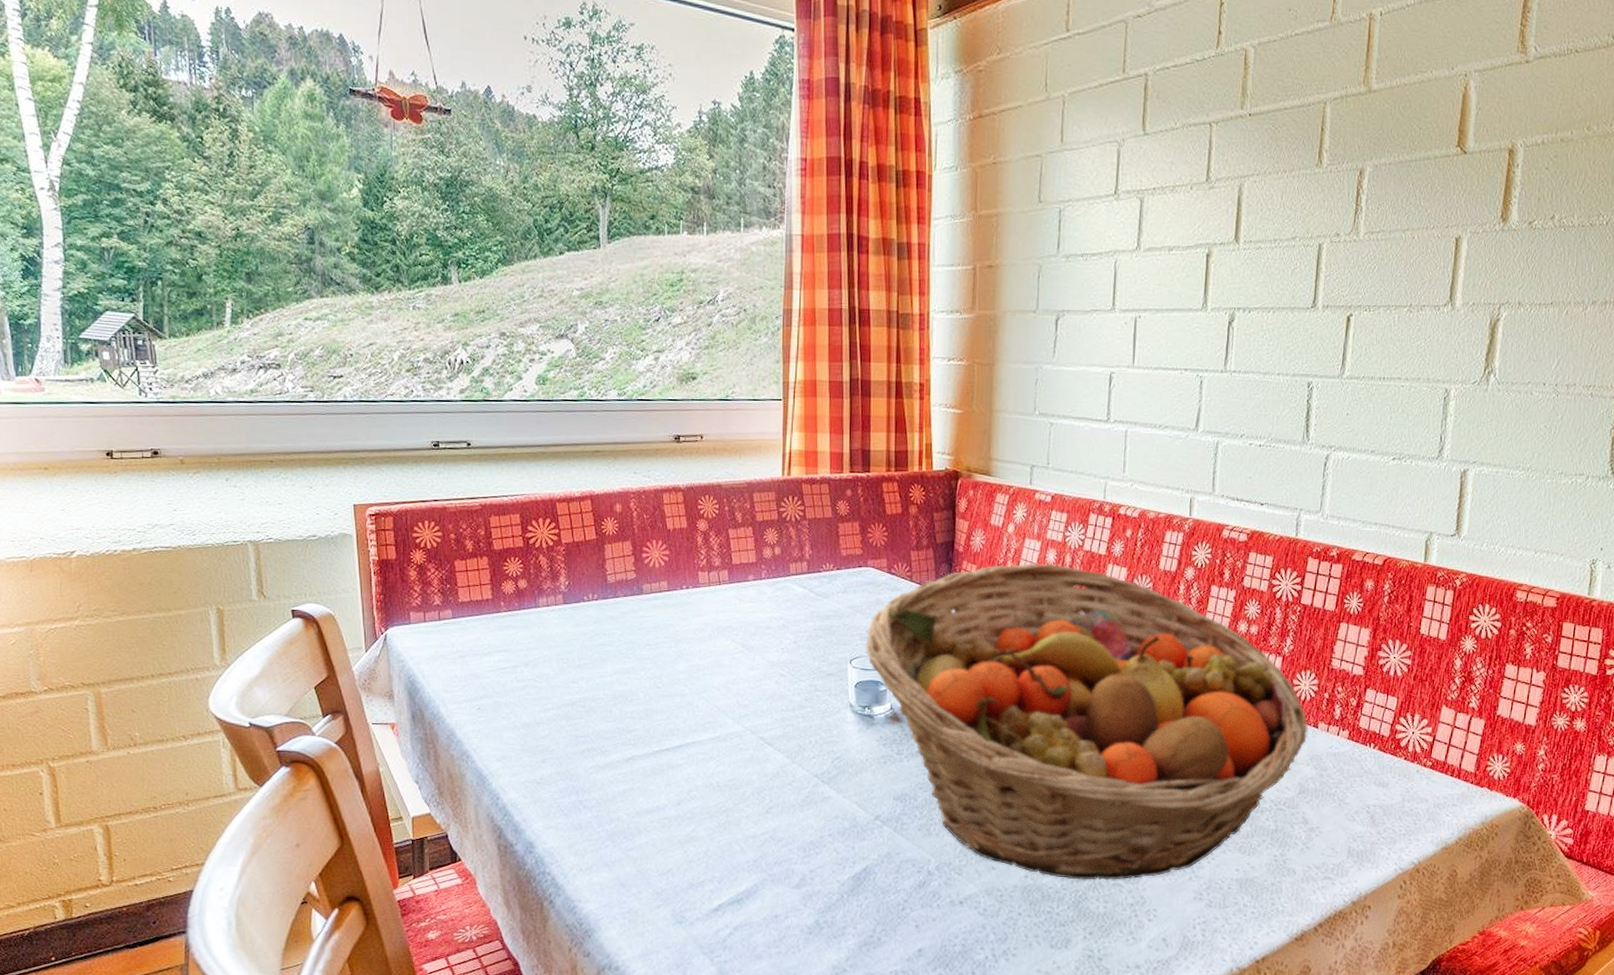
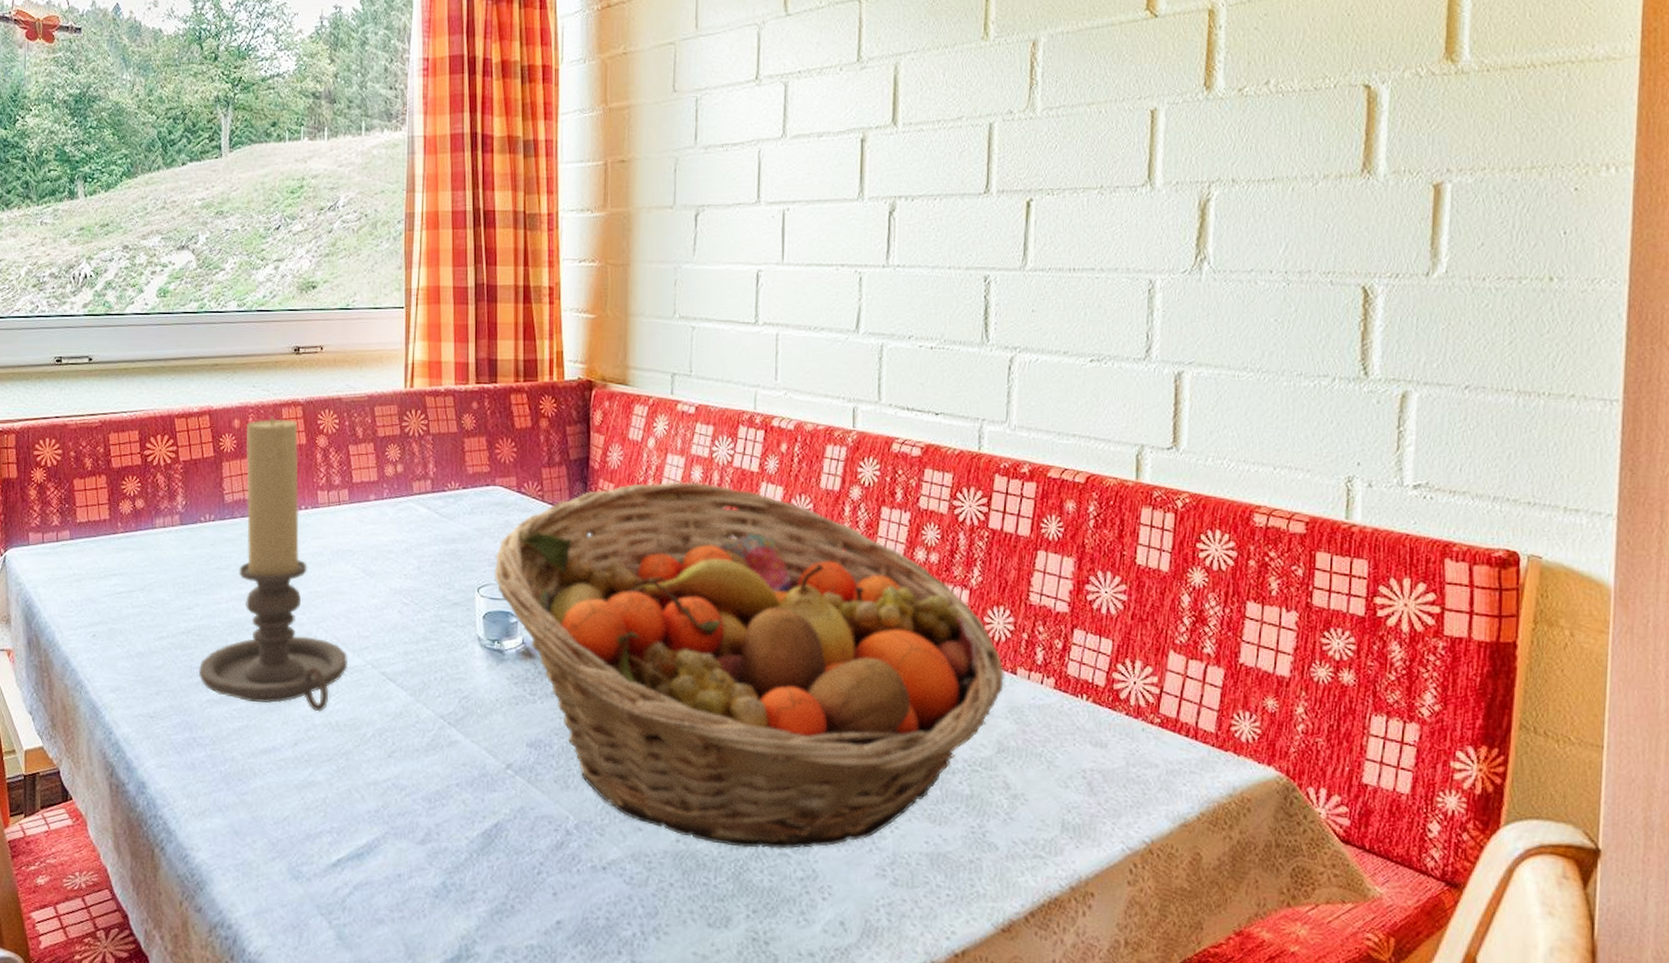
candle holder: none [583,501,729,774] -> present [198,416,349,712]

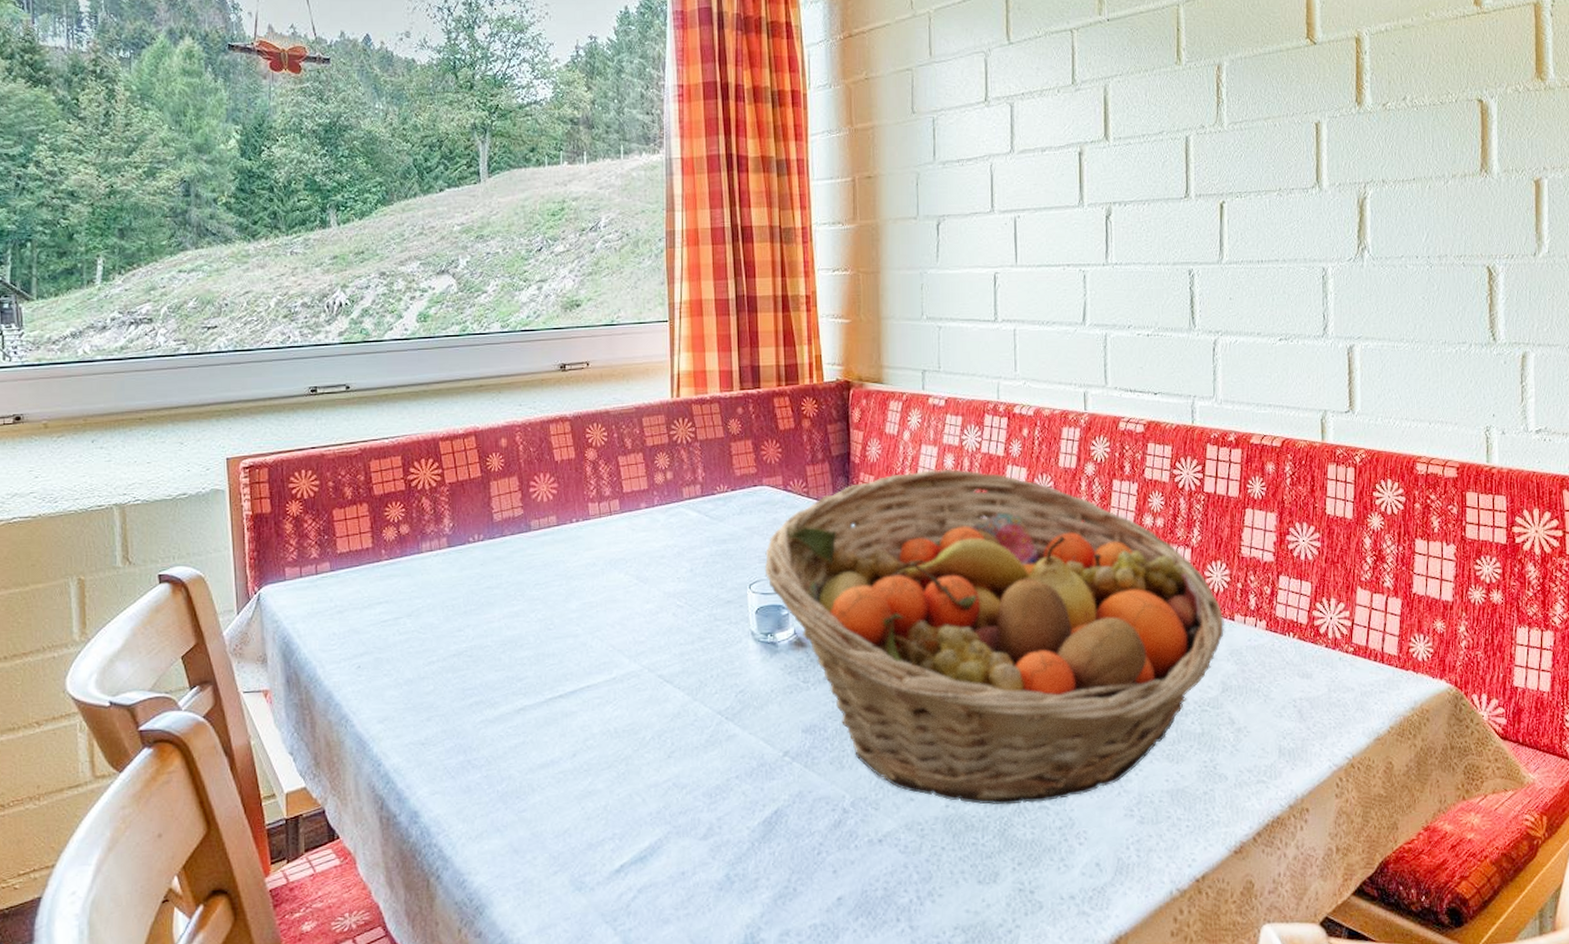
candle holder: present [198,416,349,712] -> none [471,432,625,721]

